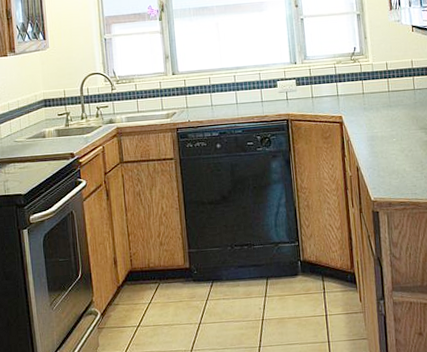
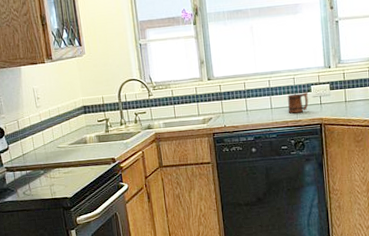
mug: none [253,87,275,109] -> present [287,92,309,114]

